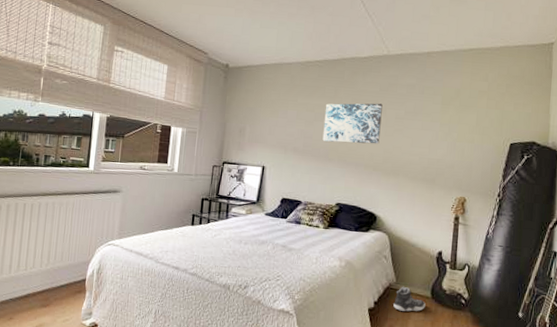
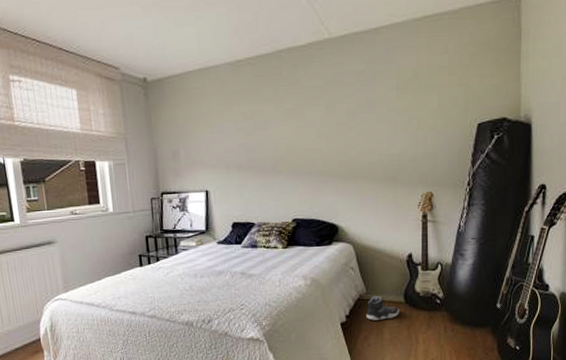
wall art: present [322,103,383,144] -> none [265,98,332,152]

